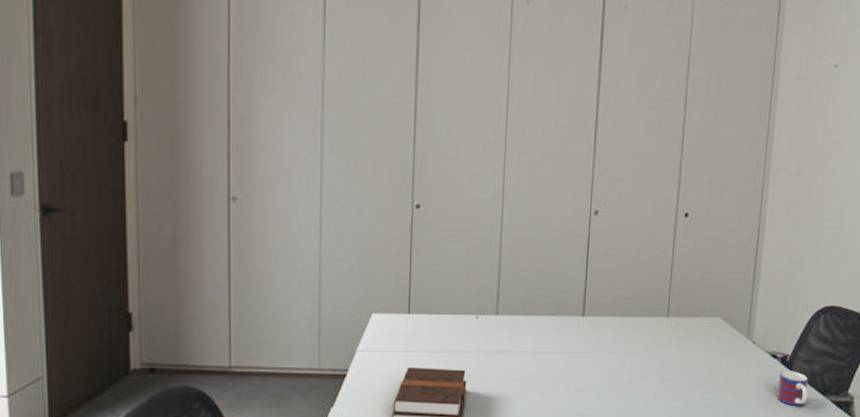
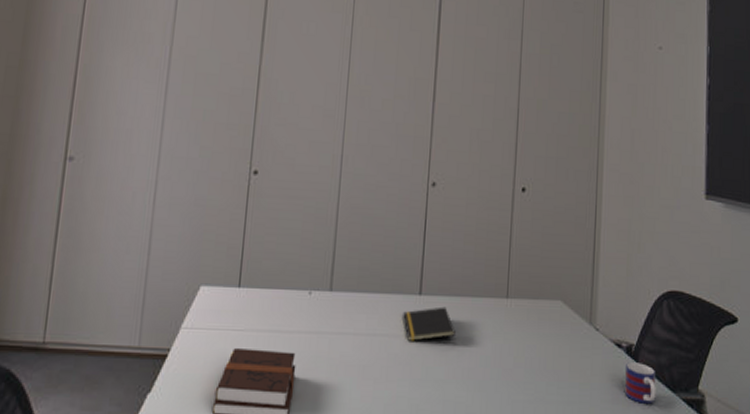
notepad: none [567,326,617,357] -> present [403,306,455,341]

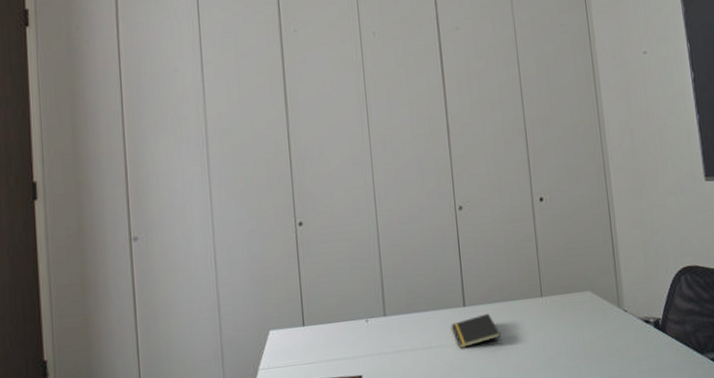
mug: present [625,362,656,404] -> none [656,333,687,369]

